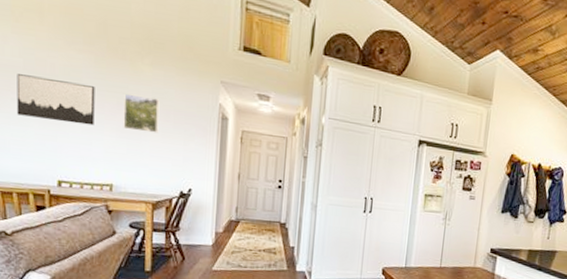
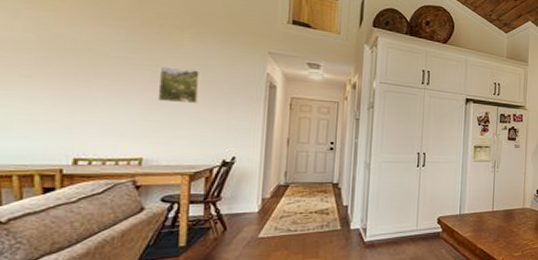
wall art: present [16,74,95,126] -> none [24,50,125,99]

